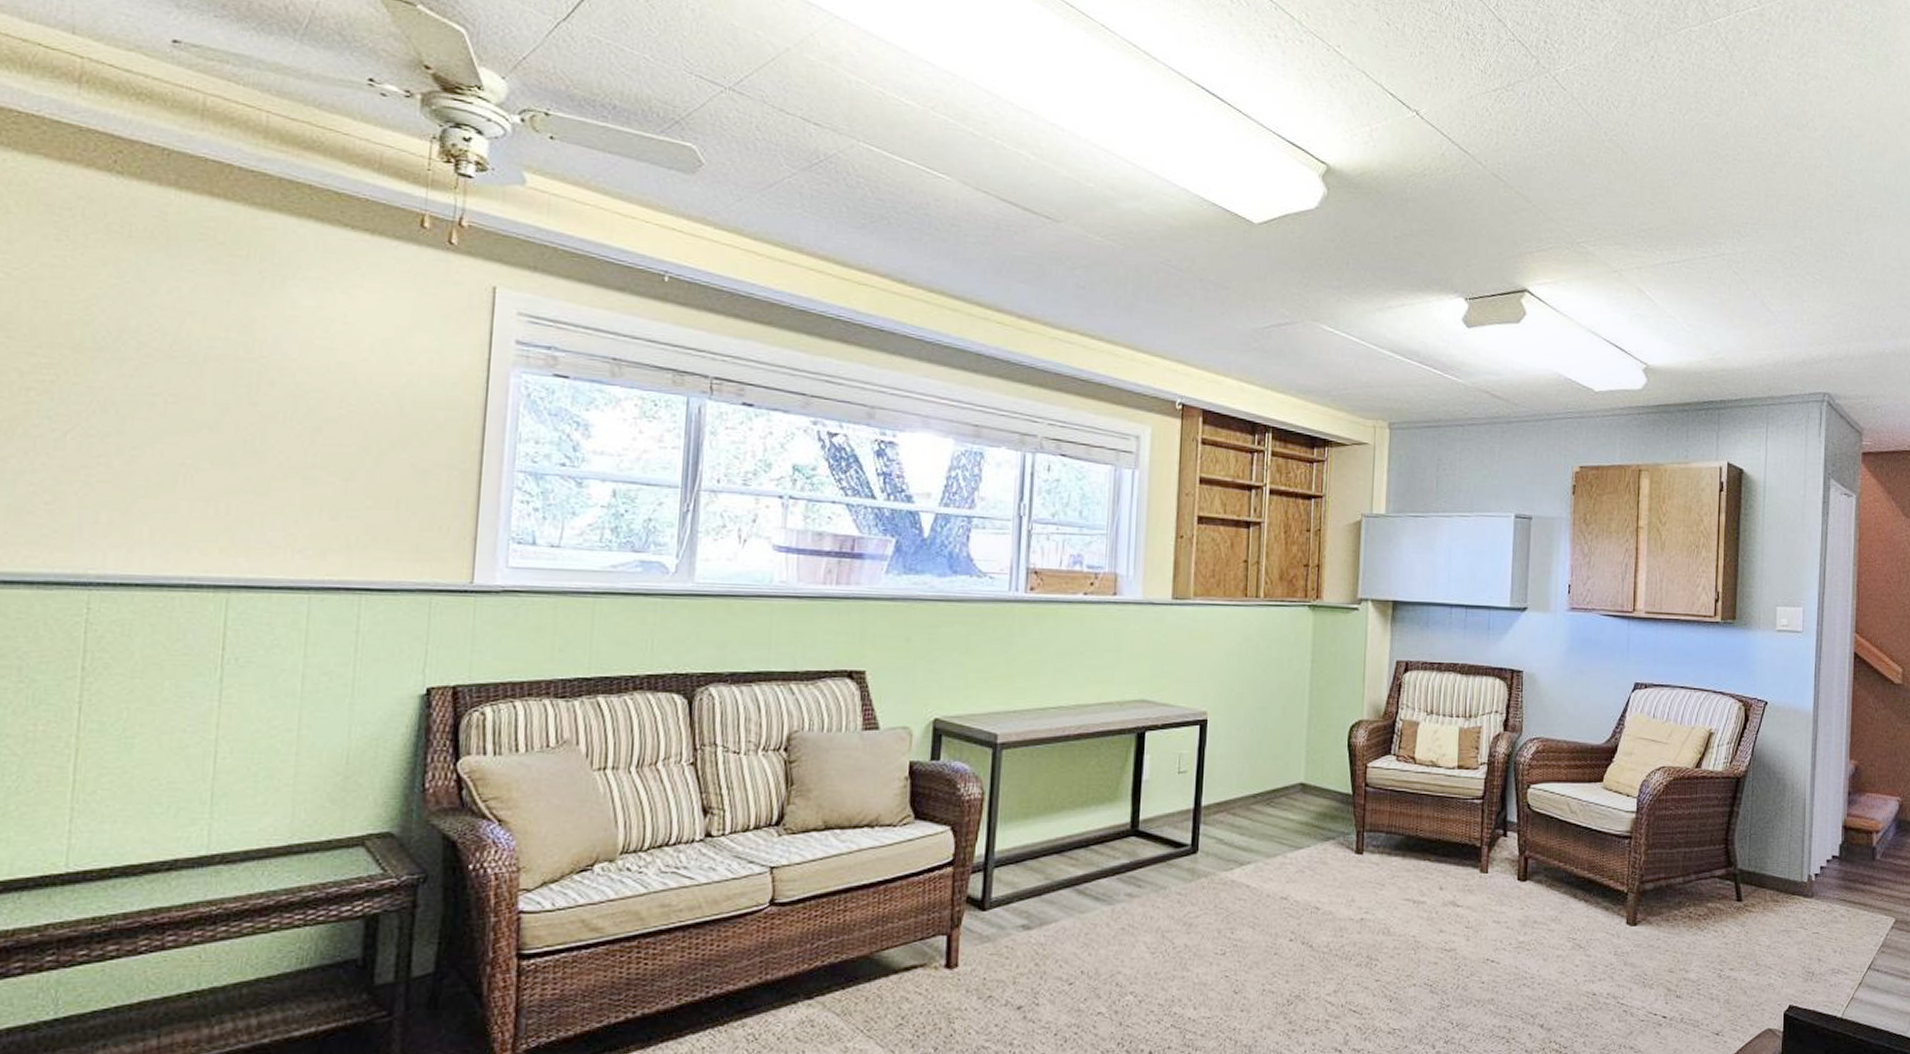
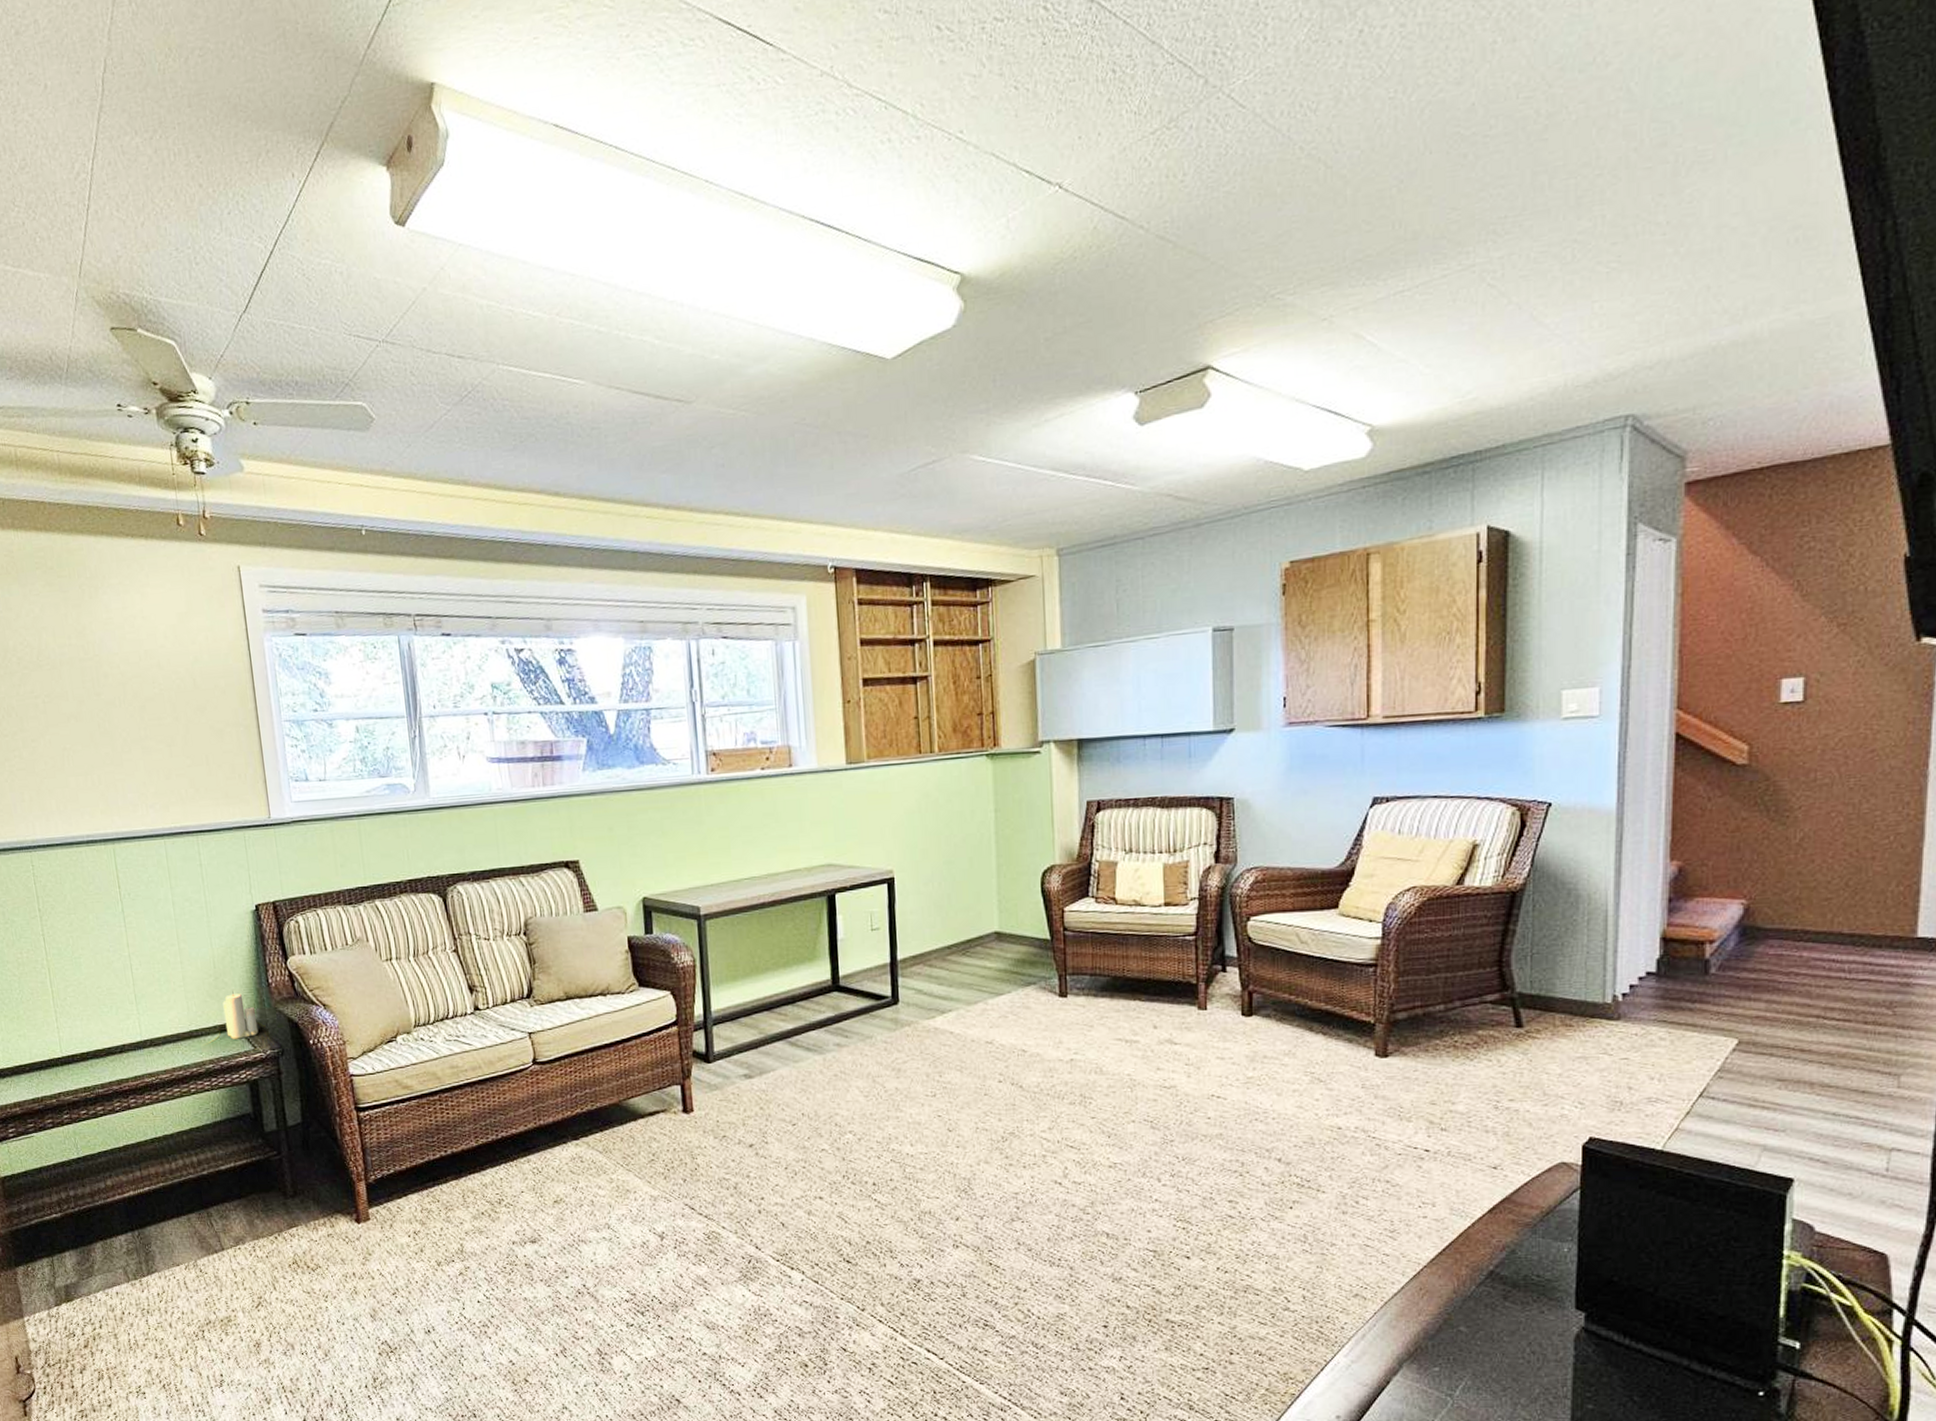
candle: none [345,796,397,859] -> present [222,991,259,1039]

